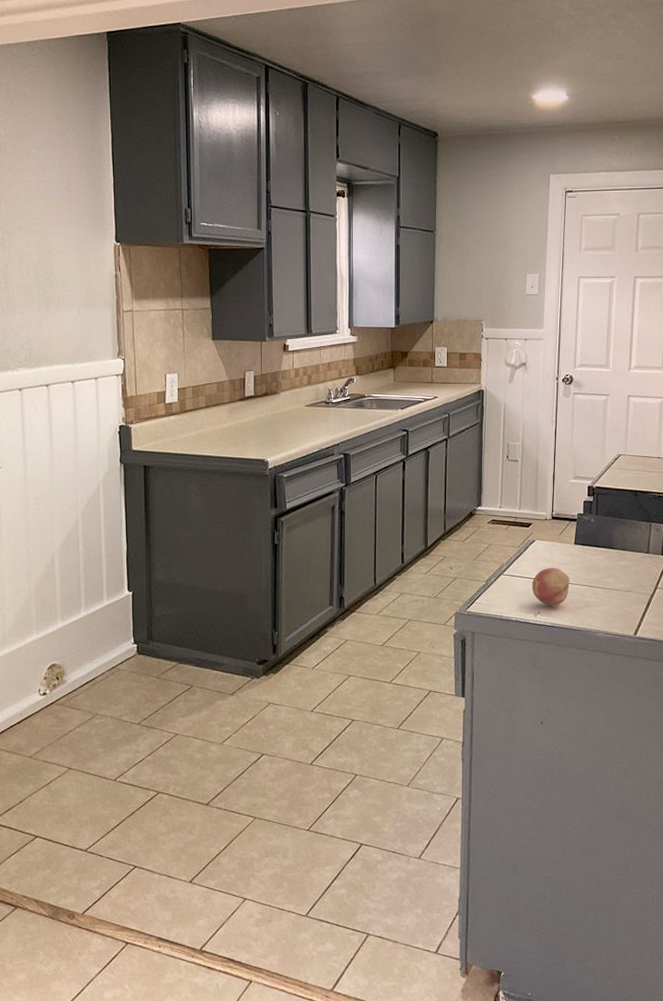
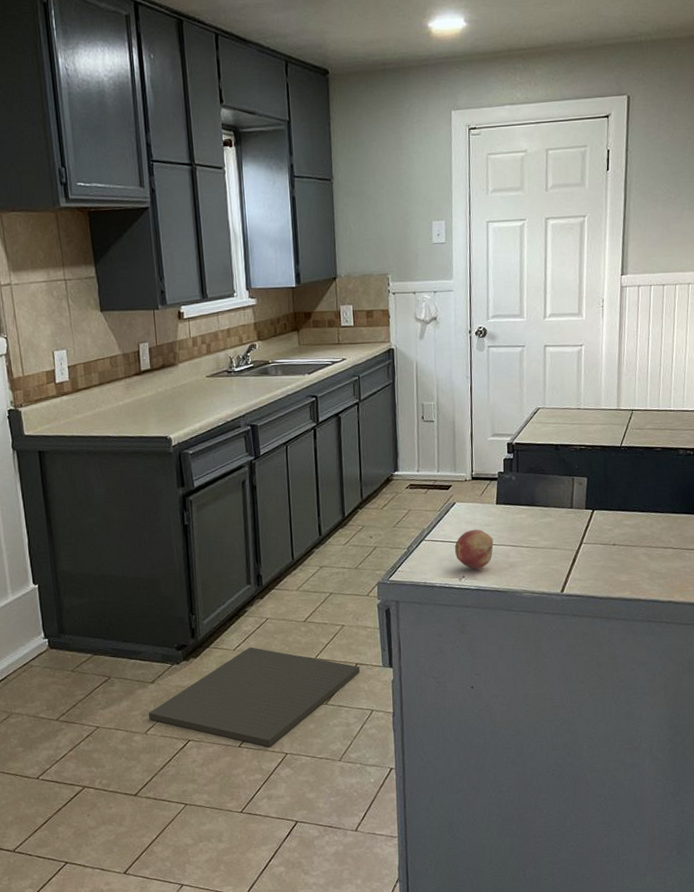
door mat: none [226,667,433,767] -> present [149,647,360,747]

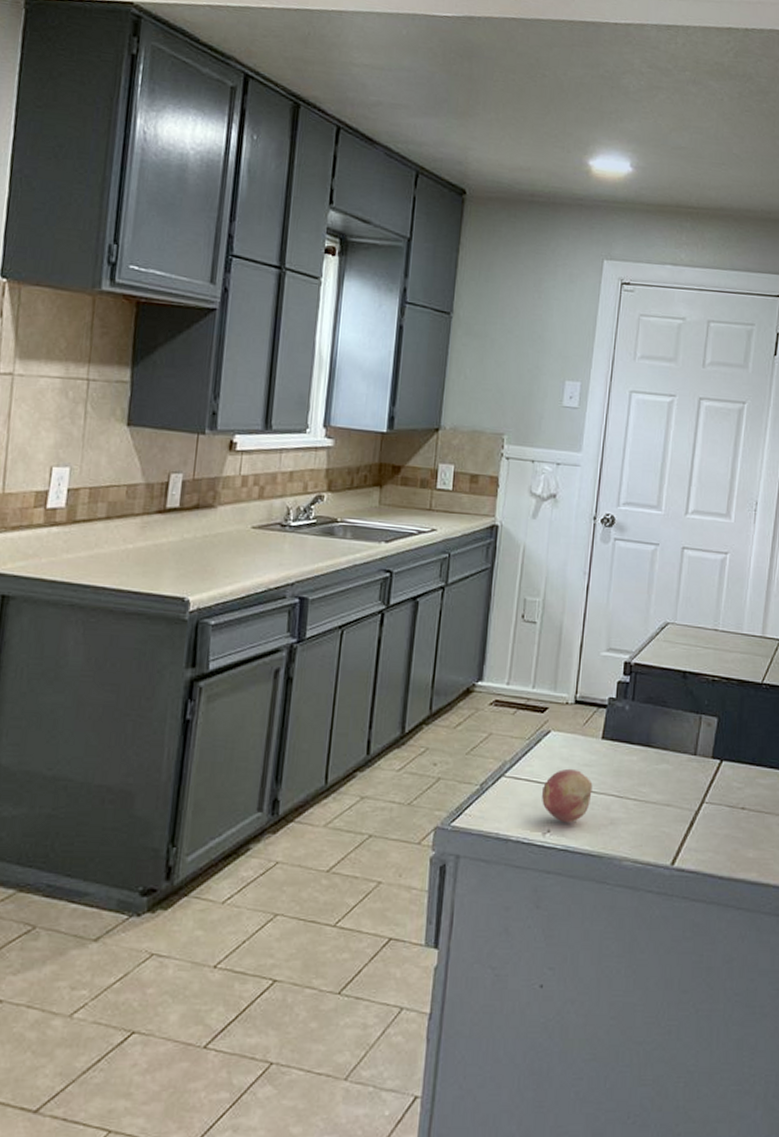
door mat: present [149,647,360,747] -> none [80,901,393,1052]

